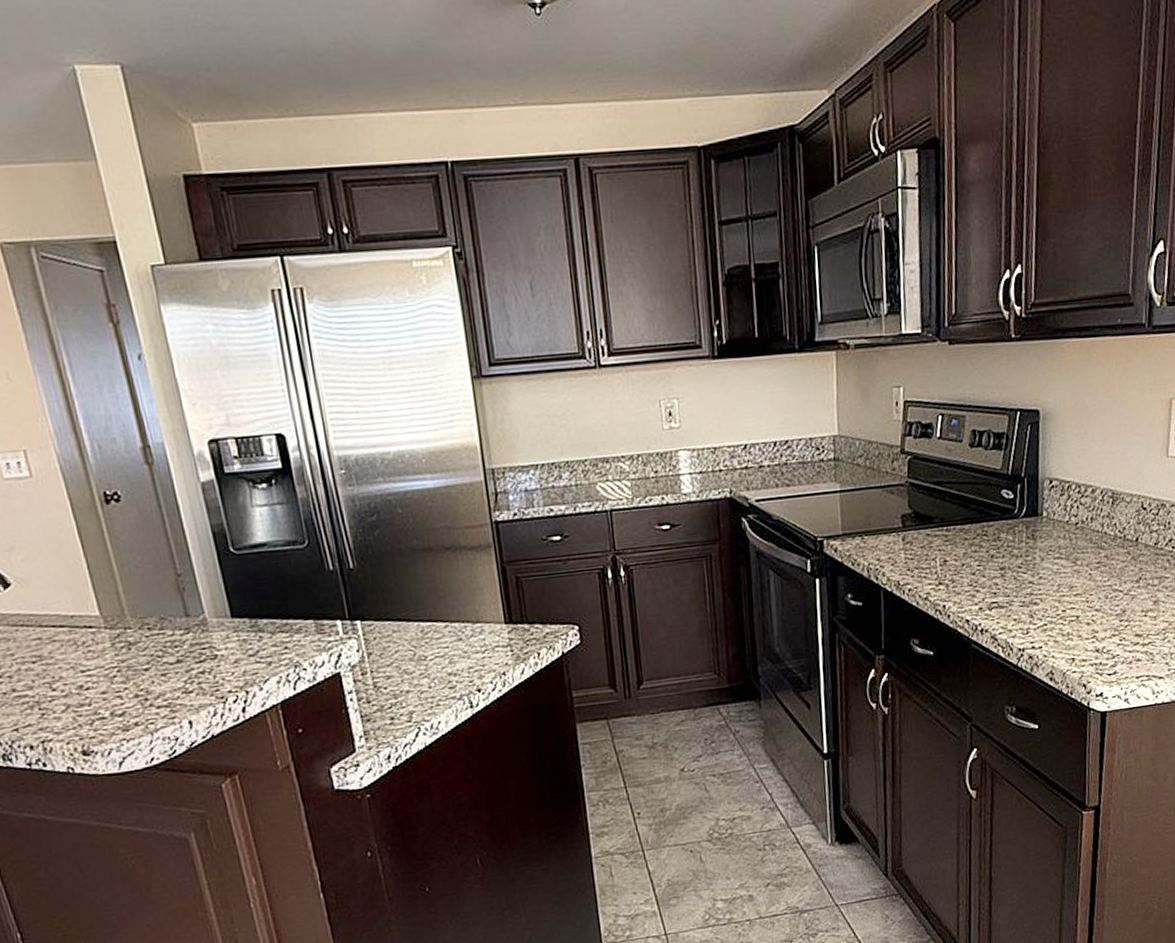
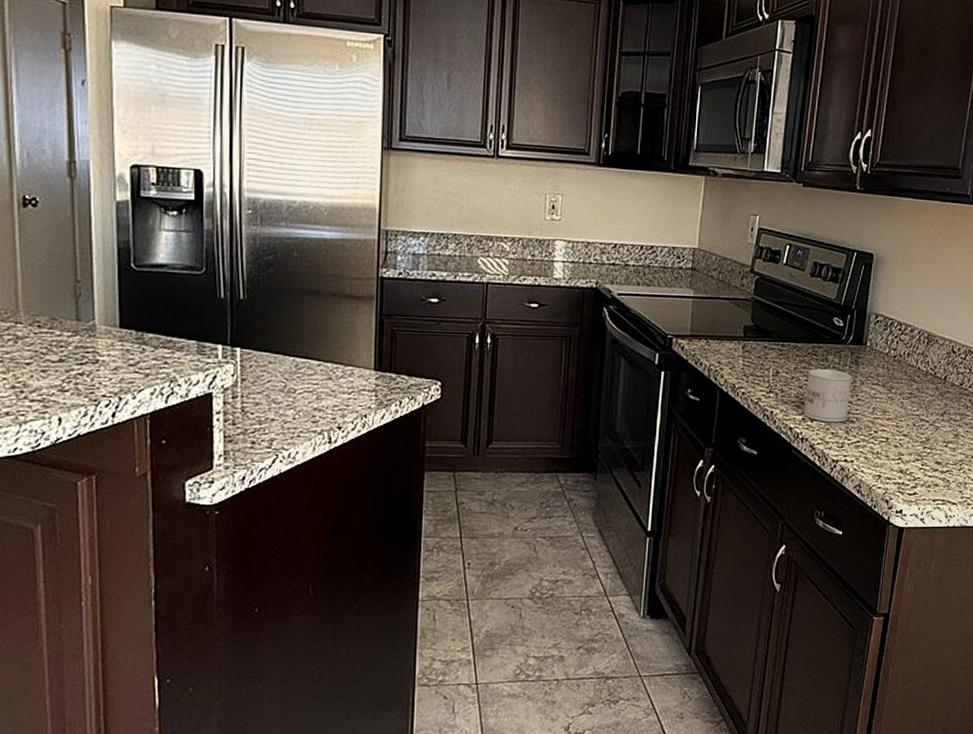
mug: none [979,548,1031,609] -> present [803,369,852,423]

